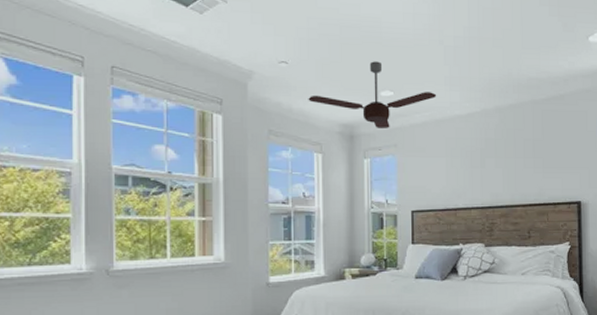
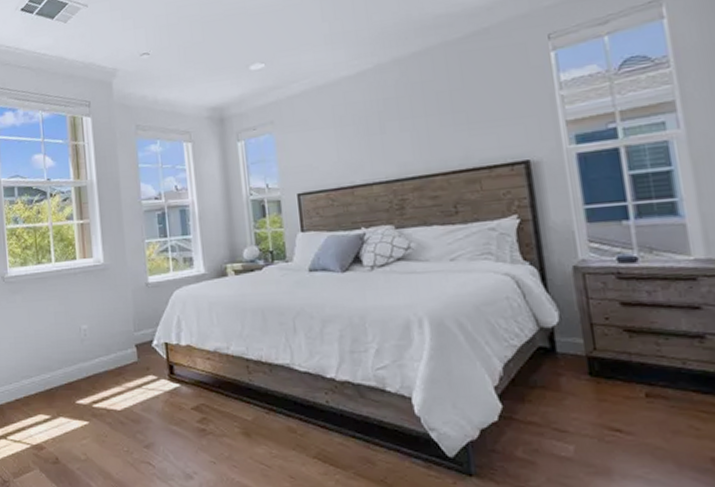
ceiling fan: present [308,61,437,128] -> none [172,33,317,106]

